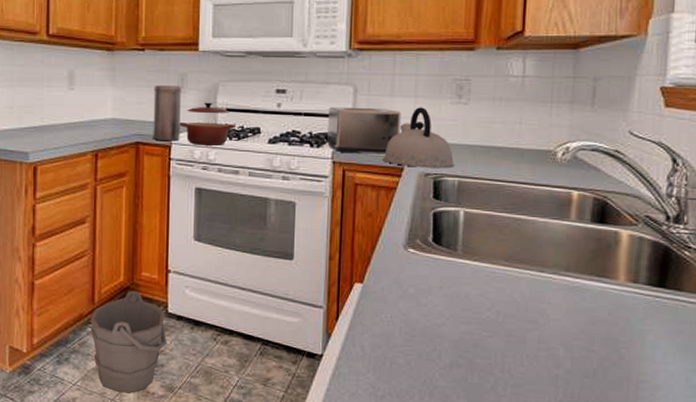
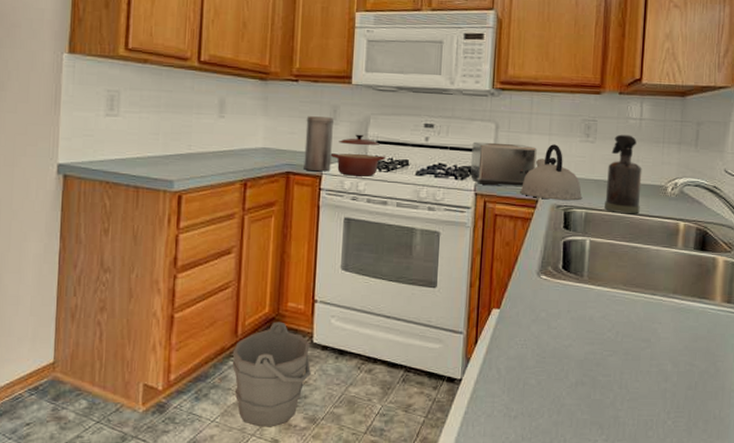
spray bottle: none [481,94,526,182] -> present [605,134,642,213]

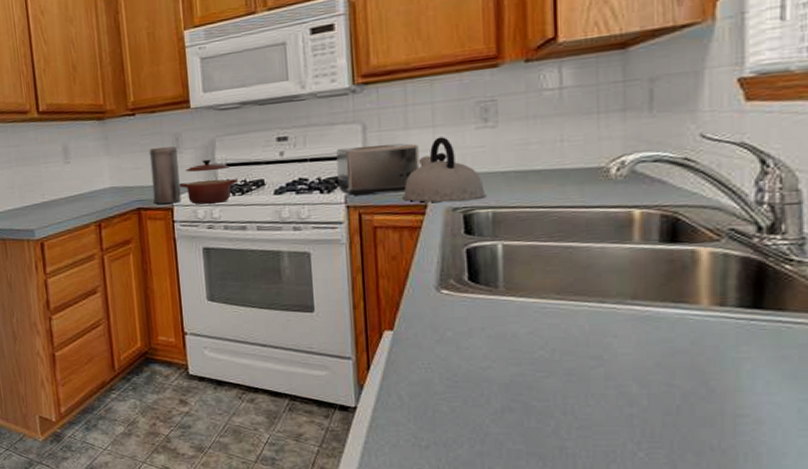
bucket: present [232,321,311,427] -> none [113,355,191,455]
spray bottle: present [605,134,642,213] -> none [518,110,571,208]

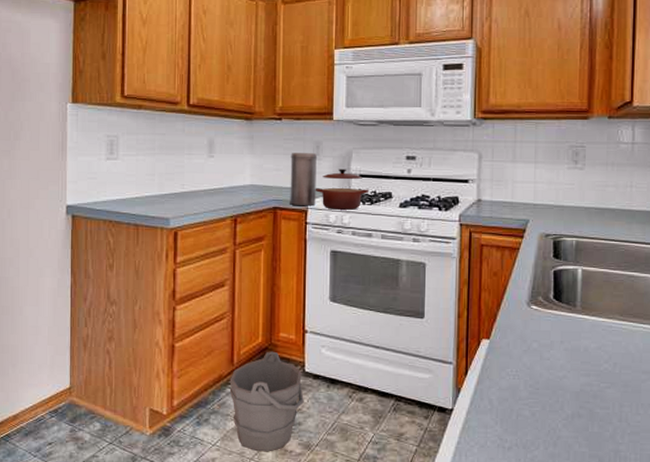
bucket: none [113,355,191,455] -> present [229,351,304,452]
toaster: present [336,143,420,196] -> none [455,172,523,216]
kettle: present [402,137,487,203] -> none [506,172,572,229]

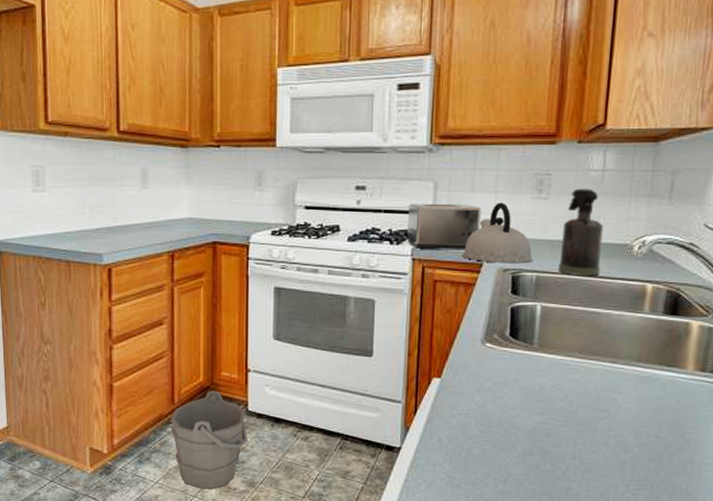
canister: present [290,153,318,206] -> none [230,183,260,241]
saucepan: present [315,169,370,210] -> none [257,200,316,244]
toaster: none [455,172,523,216] -> present [407,203,481,250]
kettle: none [506,172,572,229] -> present [462,202,533,264]
spray bottle: none [597,159,636,241] -> present [559,188,604,276]

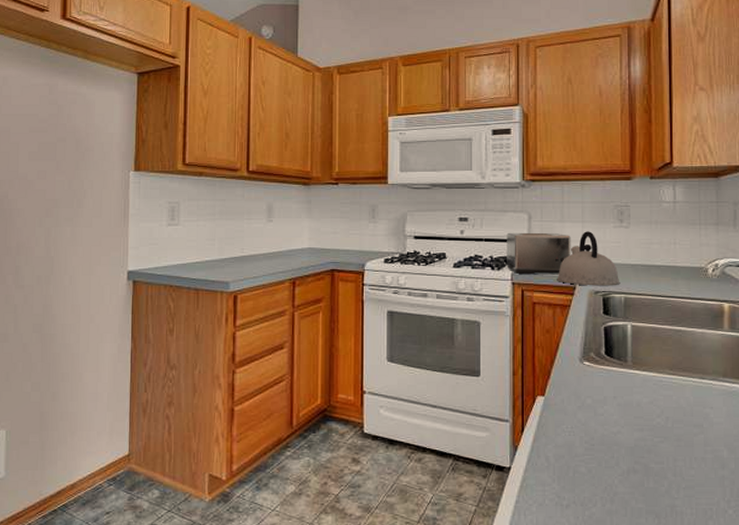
bucket: present [170,390,247,490] -> none [289,413,363,516]
spray bottle: present [559,188,604,276] -> none [644,218,681,296]

